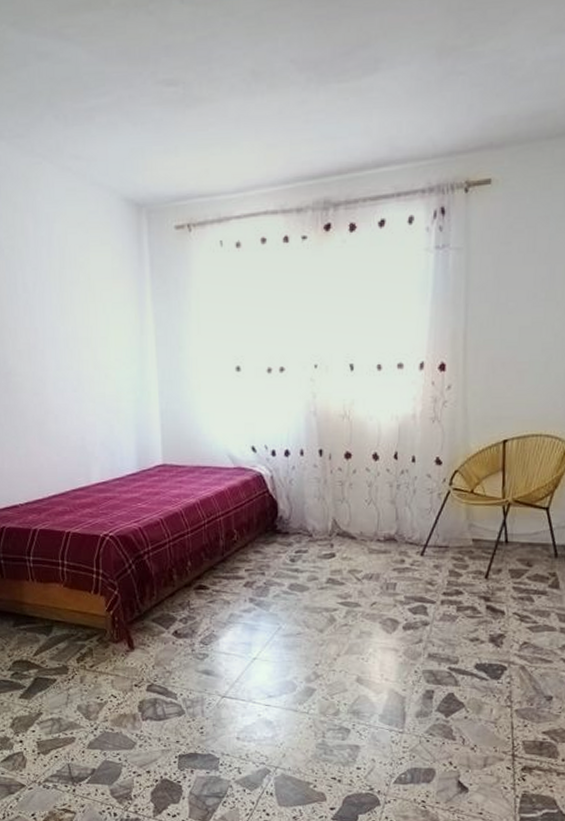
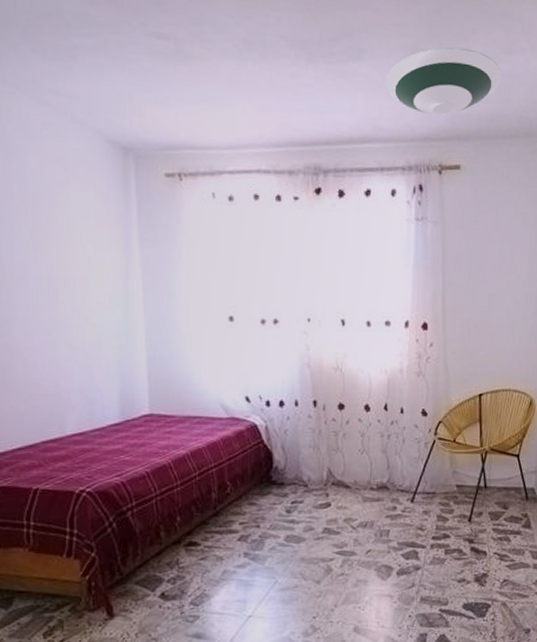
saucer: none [406,35,548,123] -> present [387,47,501,115]

